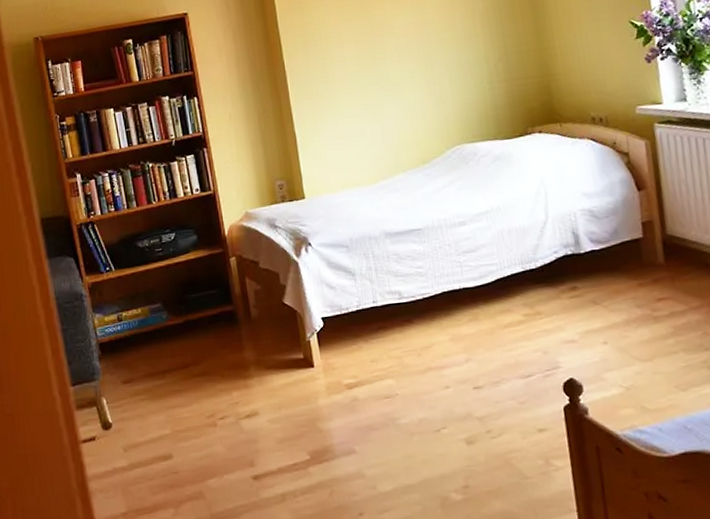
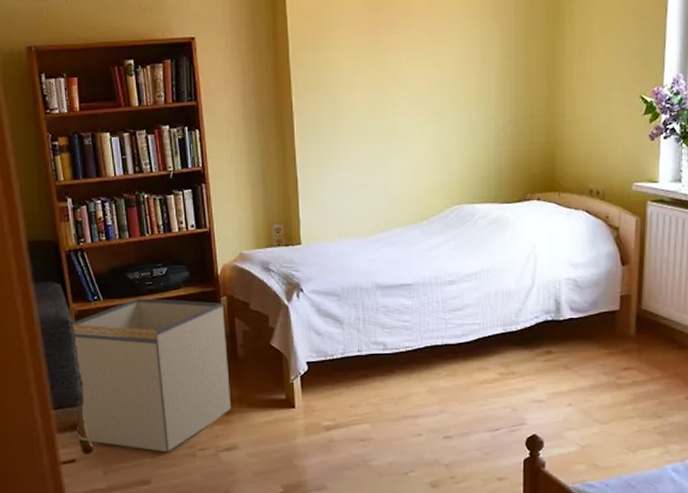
storage bin: none [84,263,249,423] -> present [70,298,231,452]

